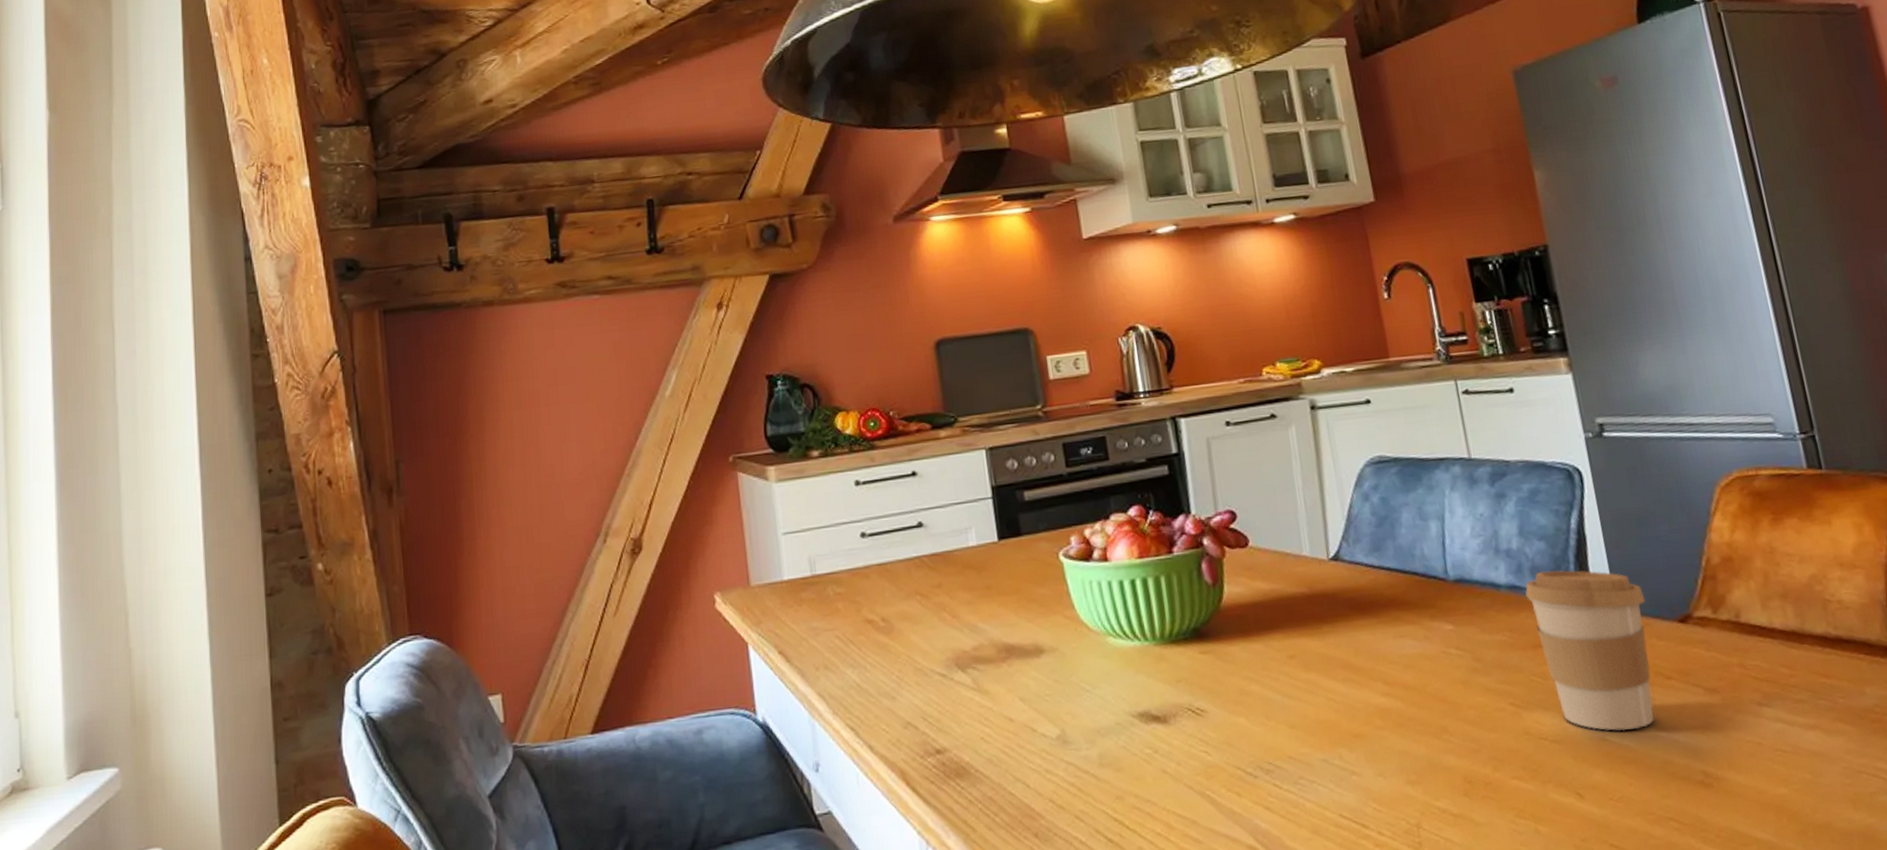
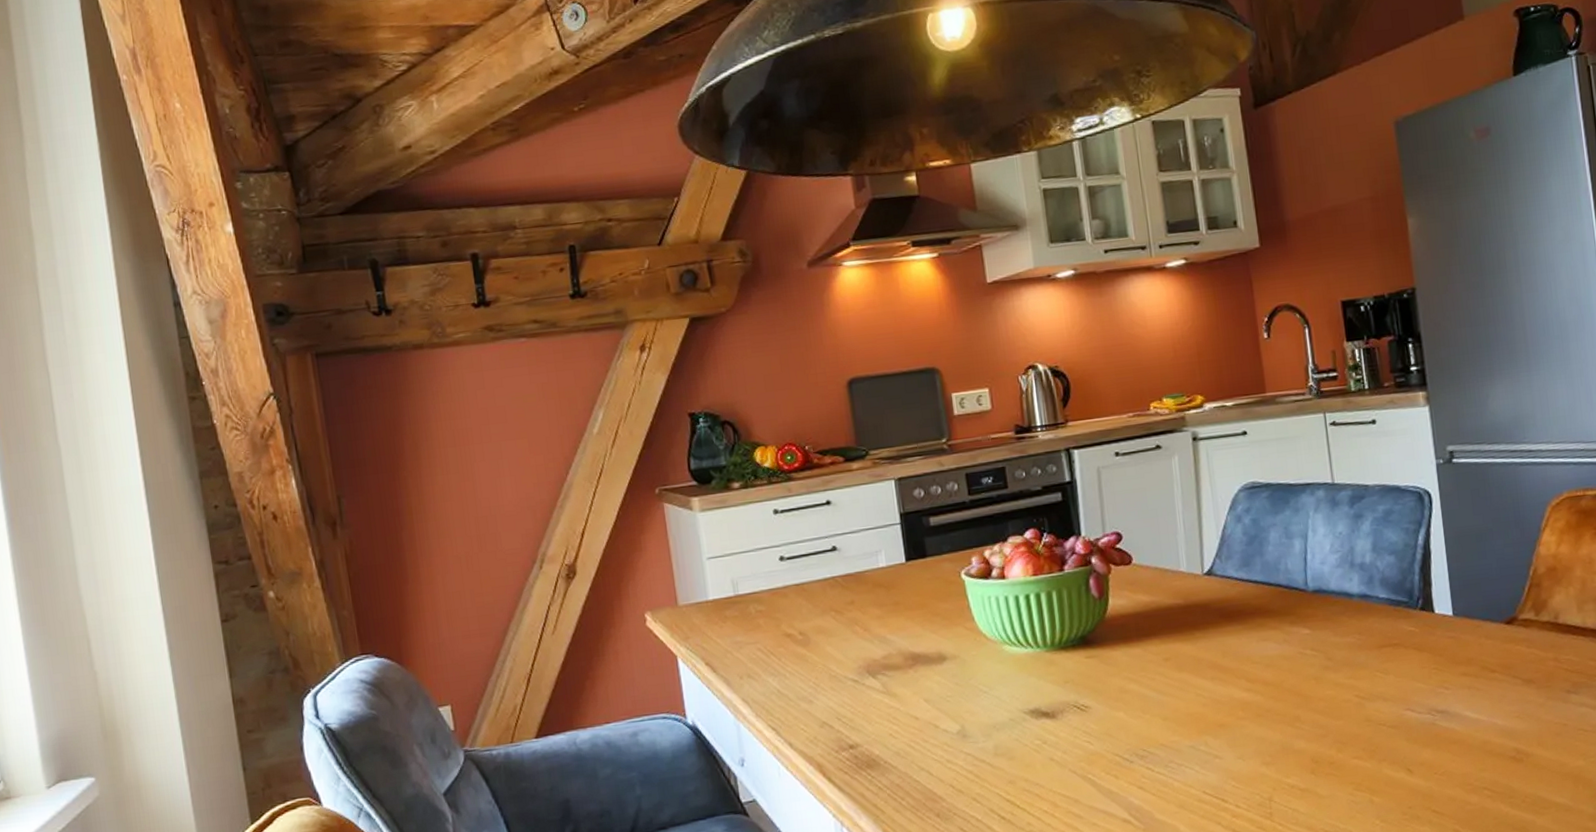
coffee cup: present [1525,569,1655,731] -> none [1374,580,1479,717]

